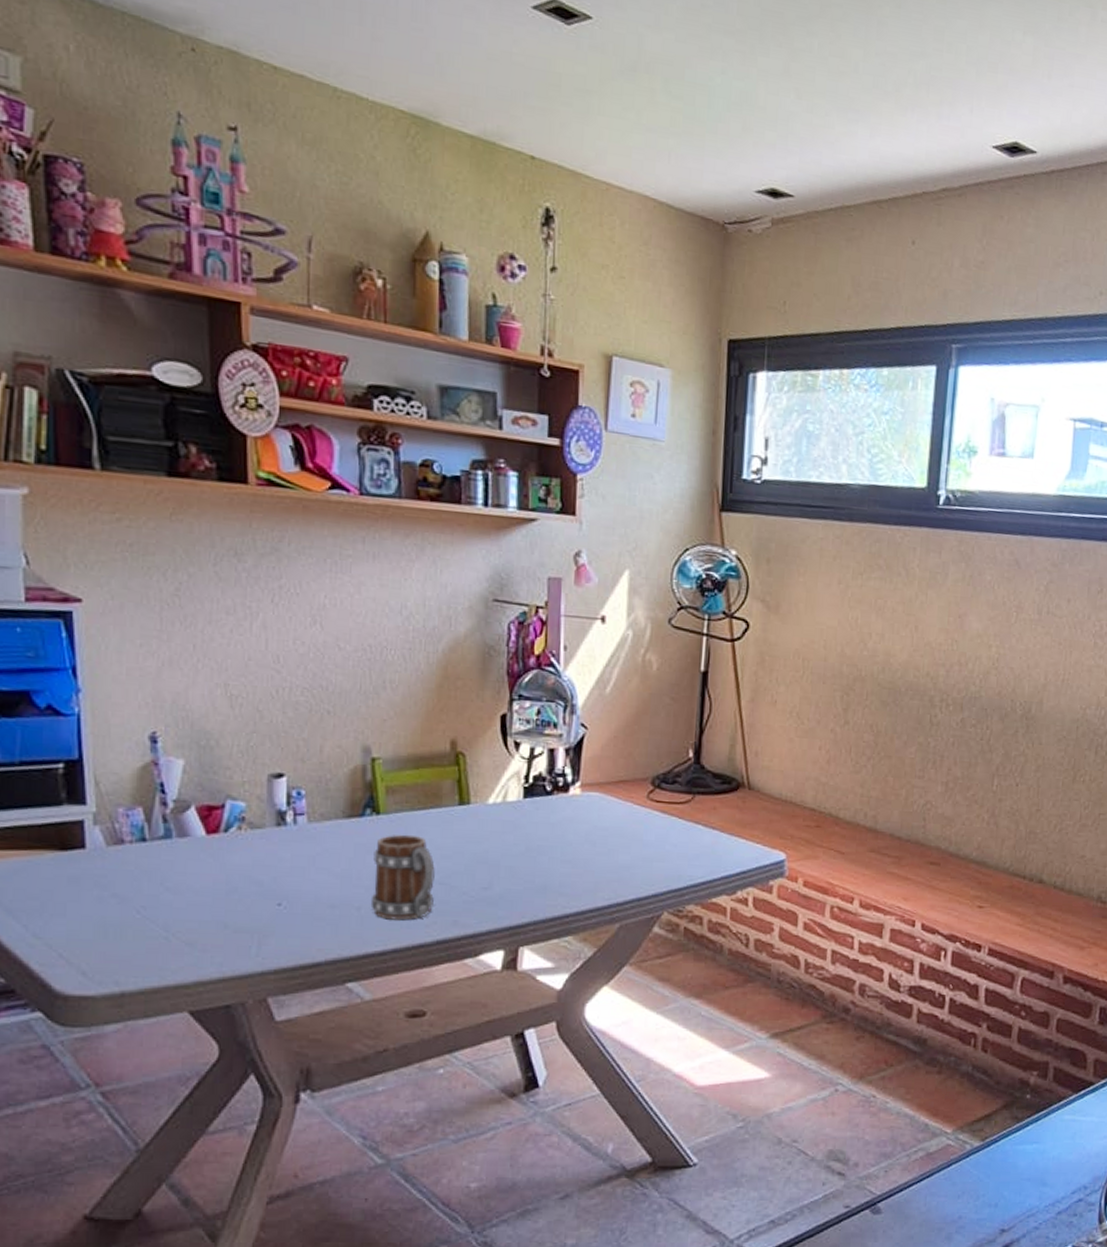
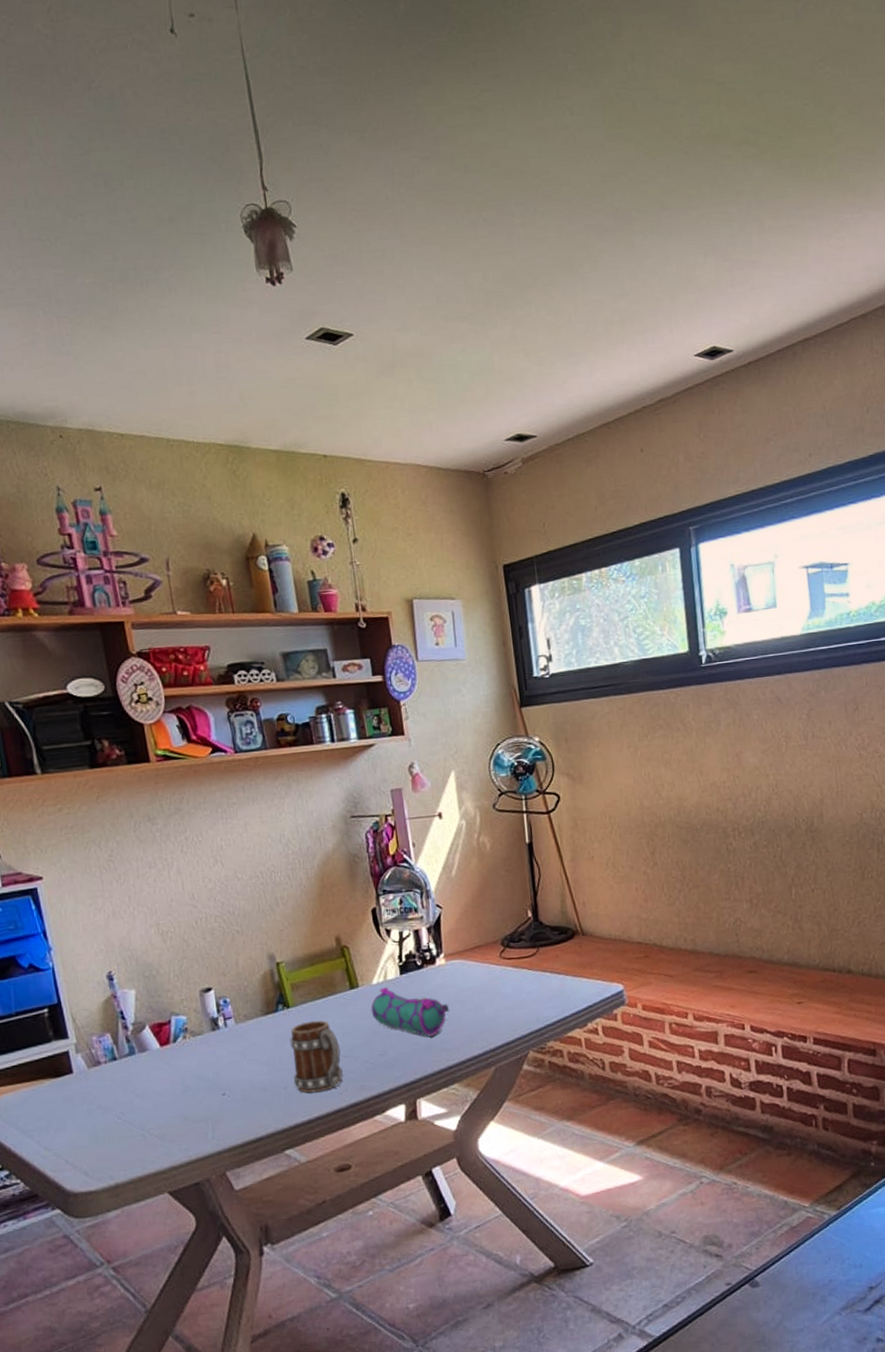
pencil case: none [480,809,577,876] -> present [370,987,450,1037]

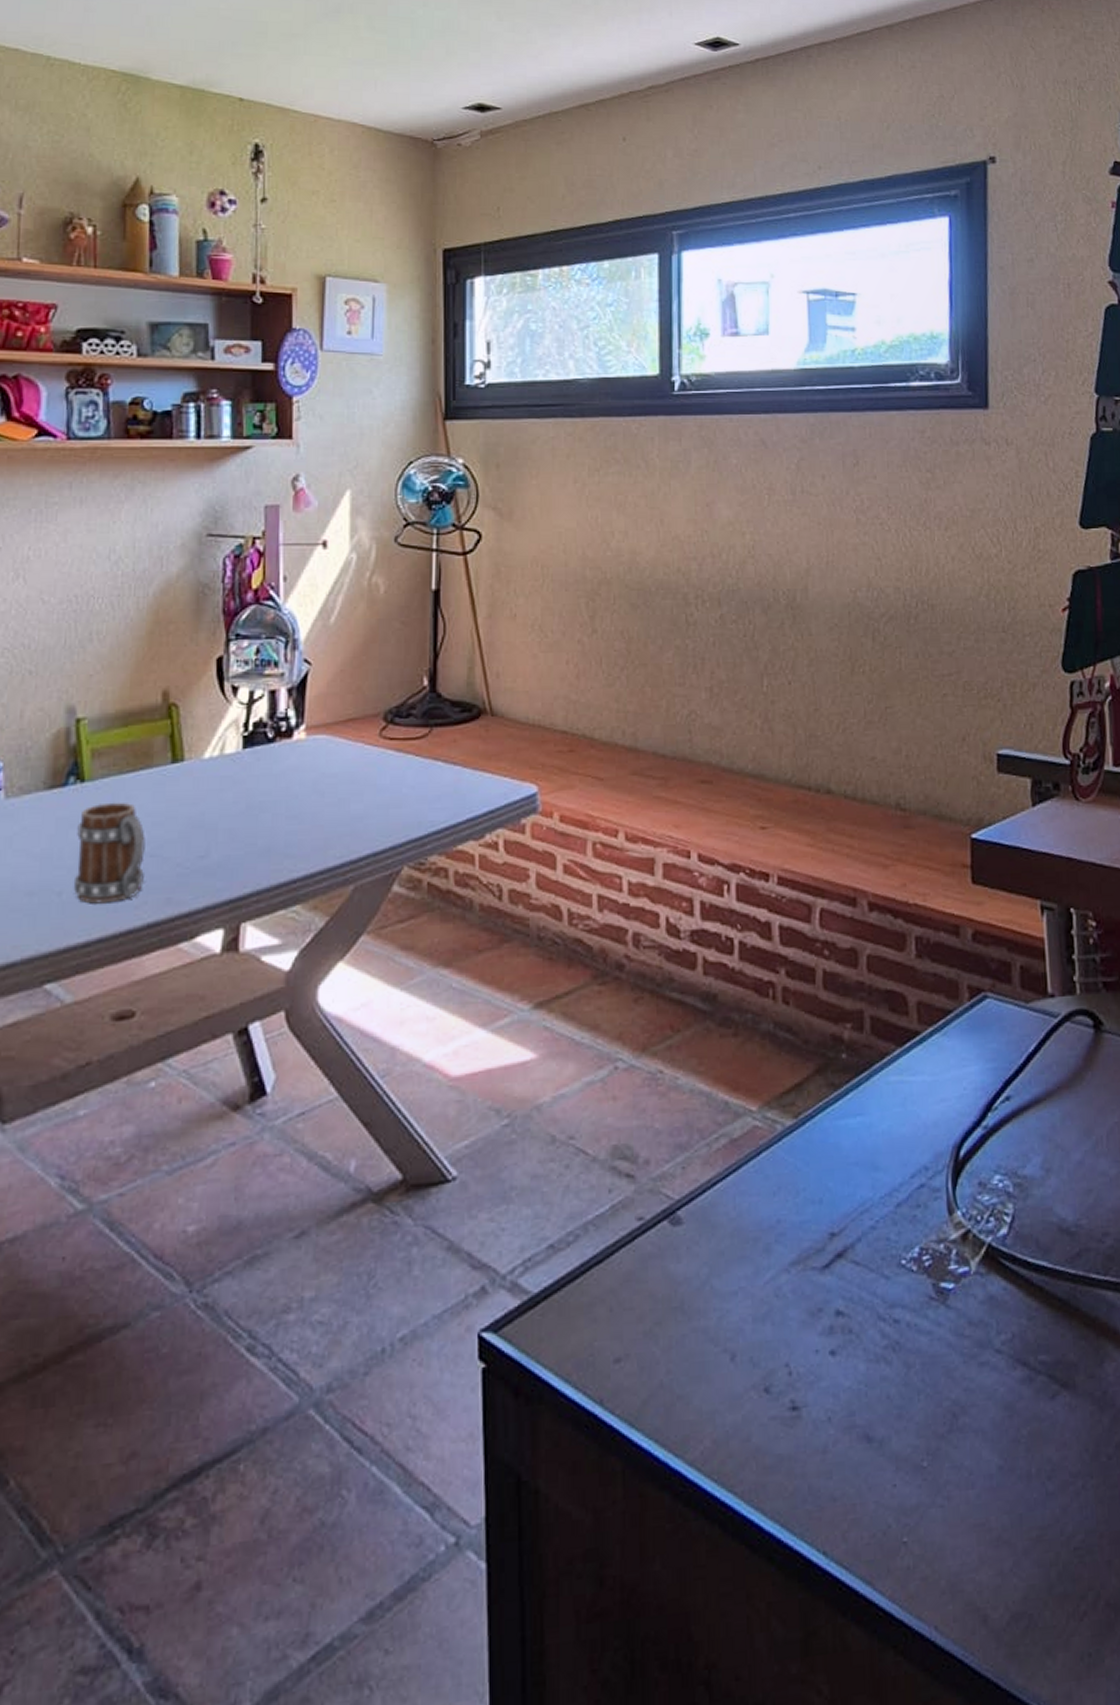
pencil case: present [370,987,450,1037] -> none [196,764,303,836]

